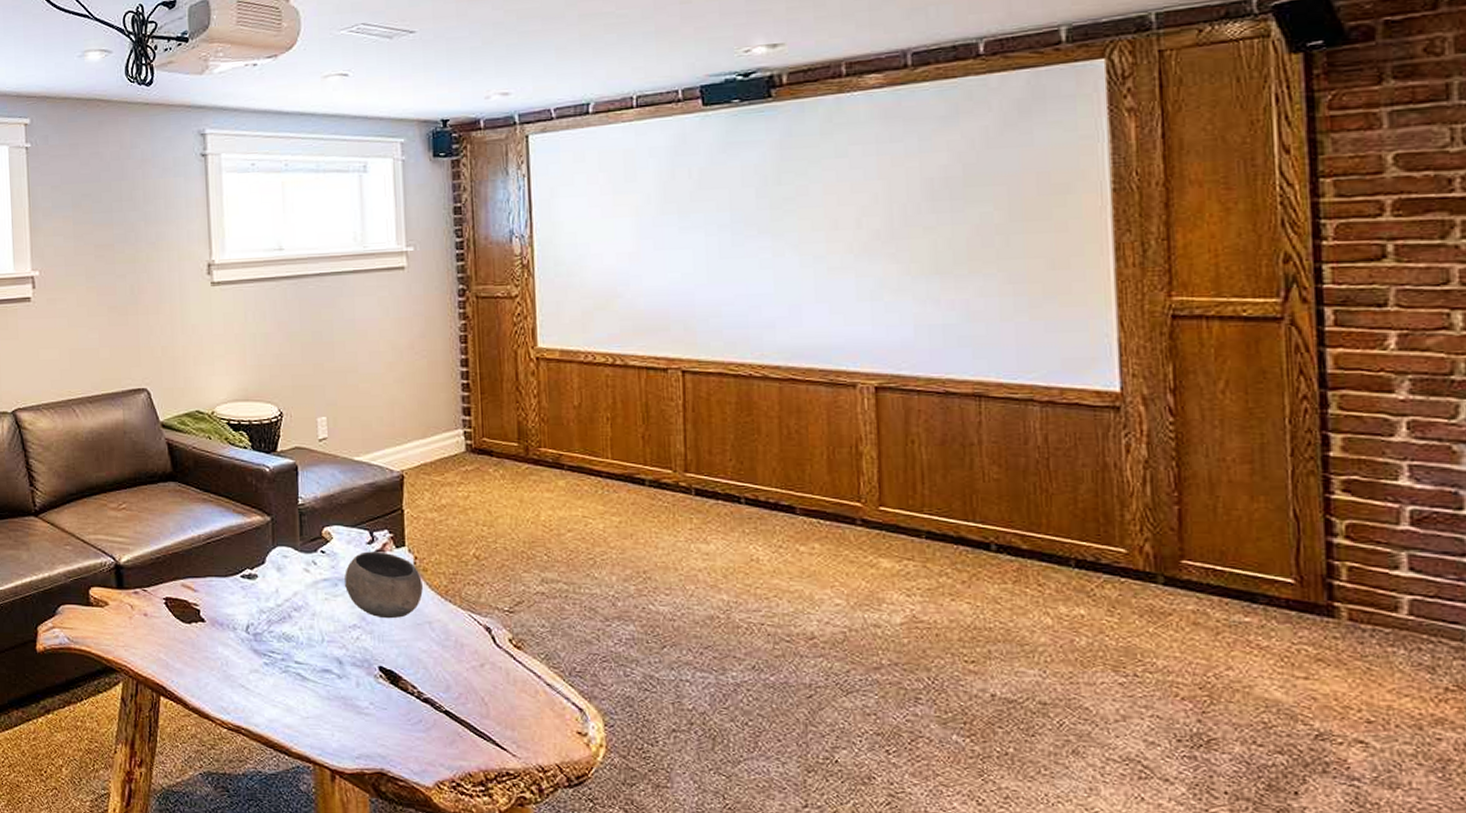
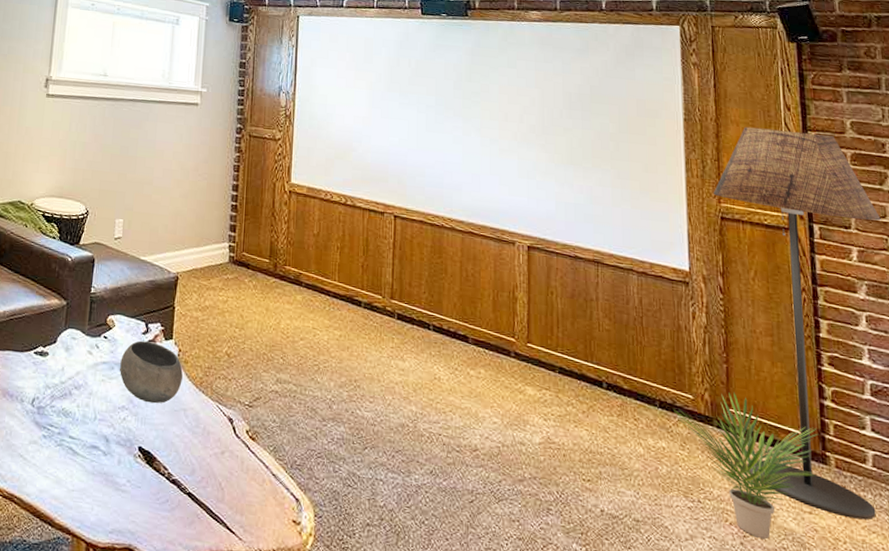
potted plant: none [1097,539,1321,713] -> present [673,392,818,539]
floor lamp: none [1159,179,1440,681] -> present [713,126,881,520]

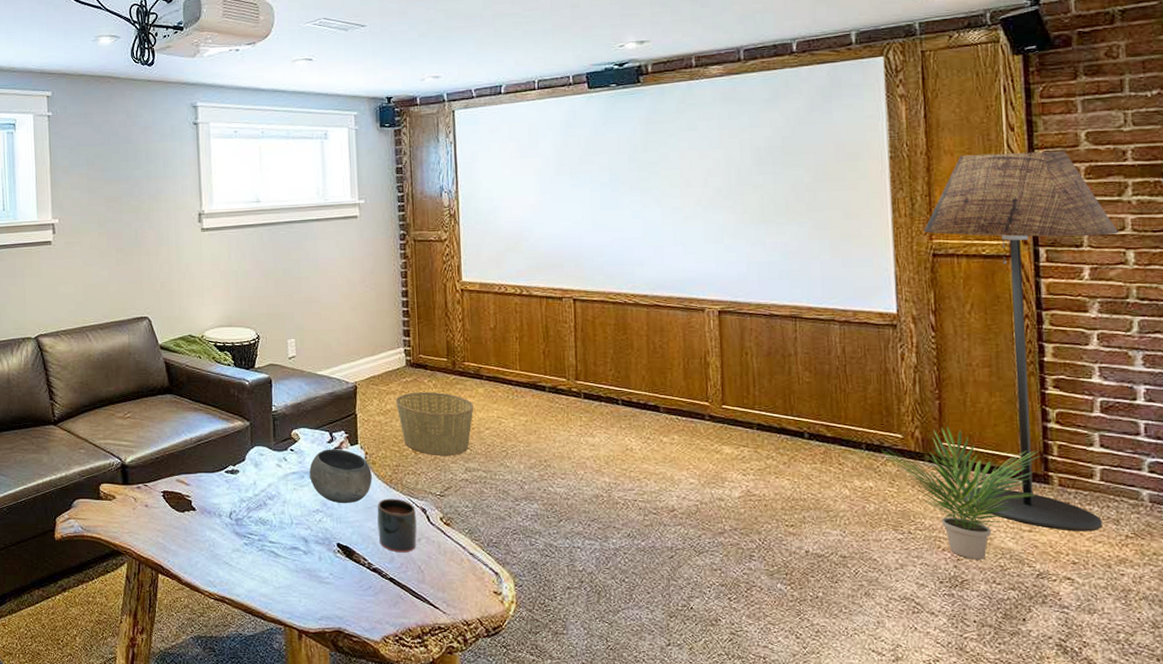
mug: none [182,402,223,466] -> present [377,498,417,553]
basket: none [215,290,291,364] -> present [396,391,474,456]

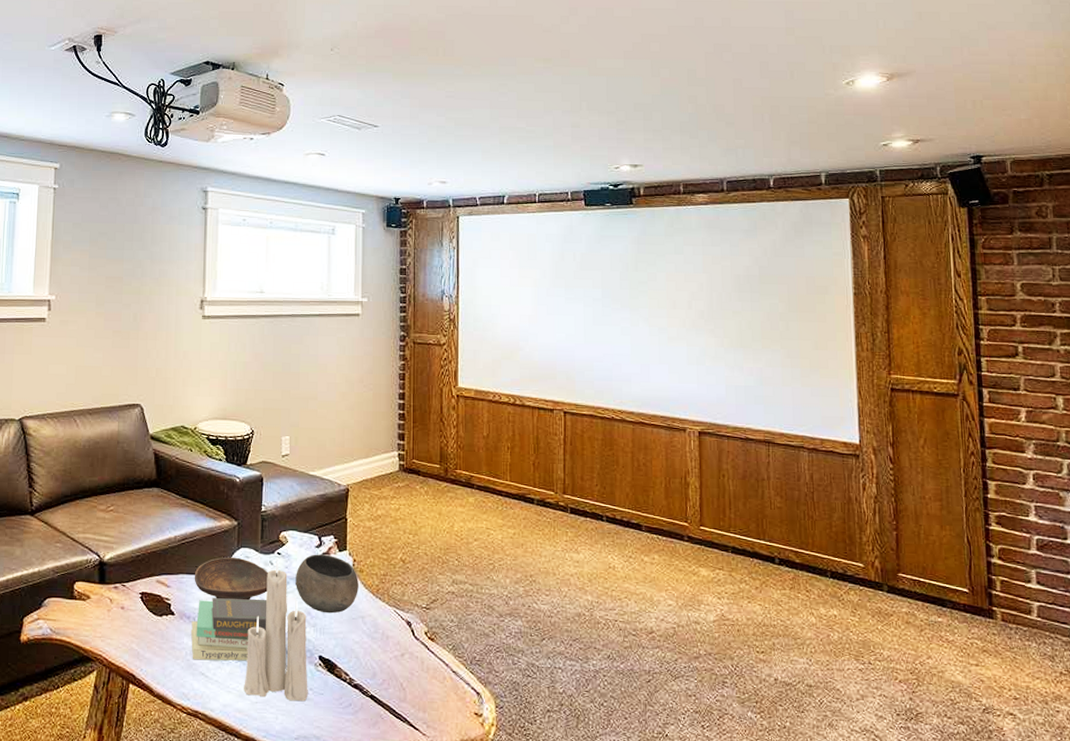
decorative bowl: none [211,455,283,495] -> present [194,557,268,601]
books: none [212,494,285,551] -> present [191,598,267,661]
candle: none [266,454,329,586] -> present [244,557,308,702]
mug: present [377,498,417,553] -> none [362,609,402,669]
basket: present [396,391,474,456] -> none [387,498,464,567]
potted plant: present [881,426,1040,559] -> none [845,557,985,692]
floor lamp: present [924,150,1119,532] -> none [883,296,1050,667]

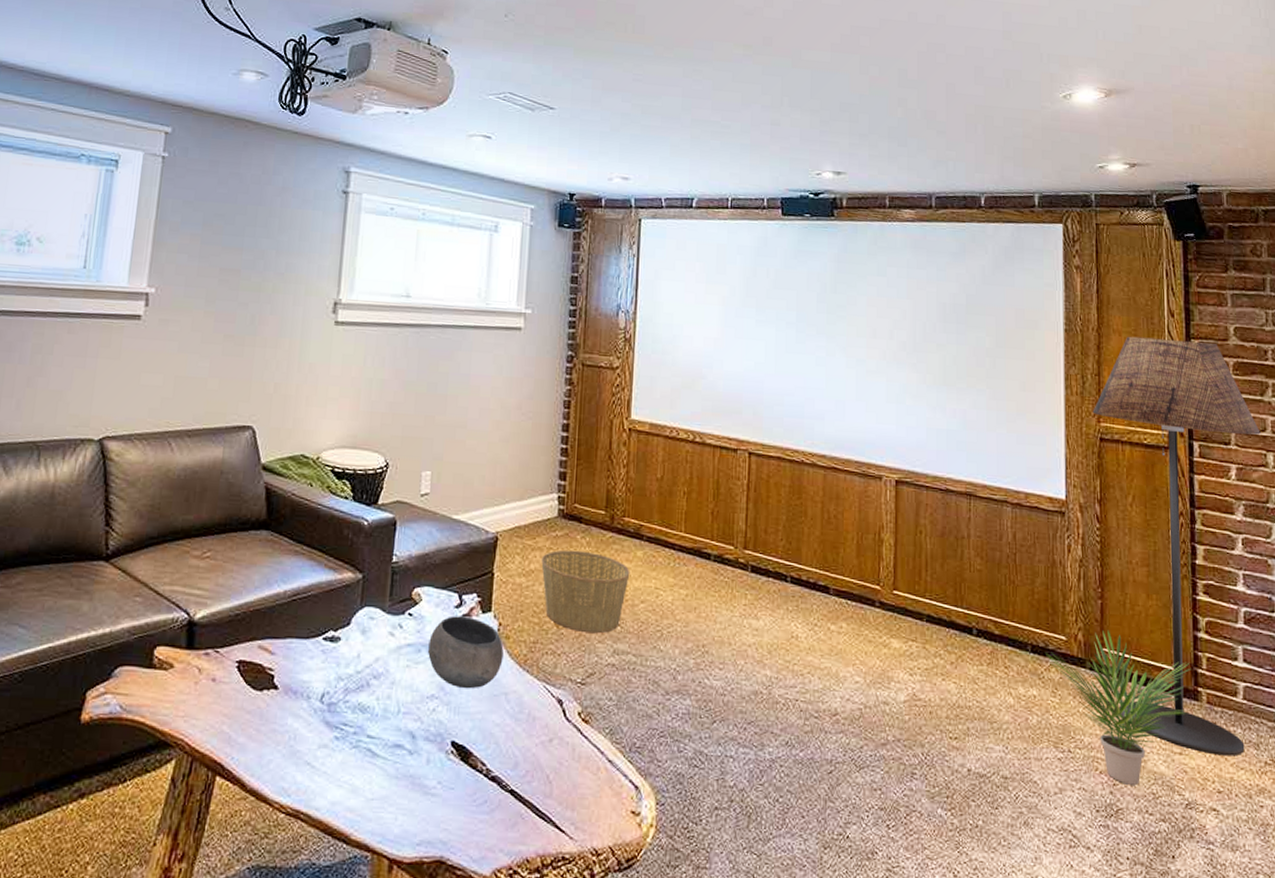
books: present [191,598,267,661] -> none [296,668,393,748]
decorative bowl: present [194,557,268,601] -> none [305,617,396,672]
candle: present [244,557,308,702] -> none [357,619,440,798]
basket: none [387,498,464,567] -> present [541,550,630,634]
potted plant: none [845,557,985,692] -> present [1046,629,1190,785]
floor lamp: none [883,296,1050,667] -> present [1093,336,1261,756]

